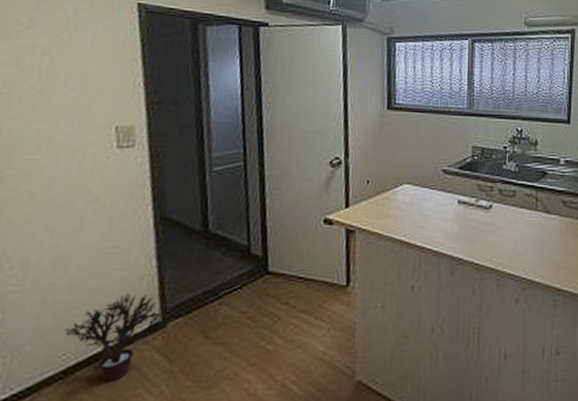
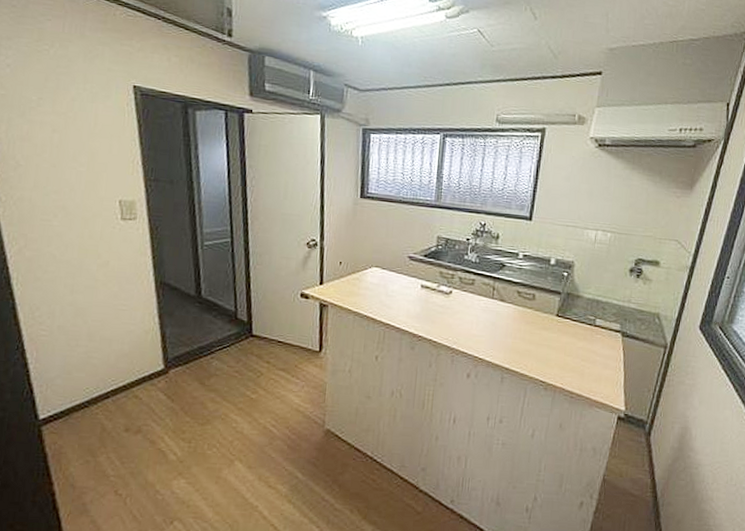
potted plant: present [64,293,168,382] -> none [87,343,170,413]

